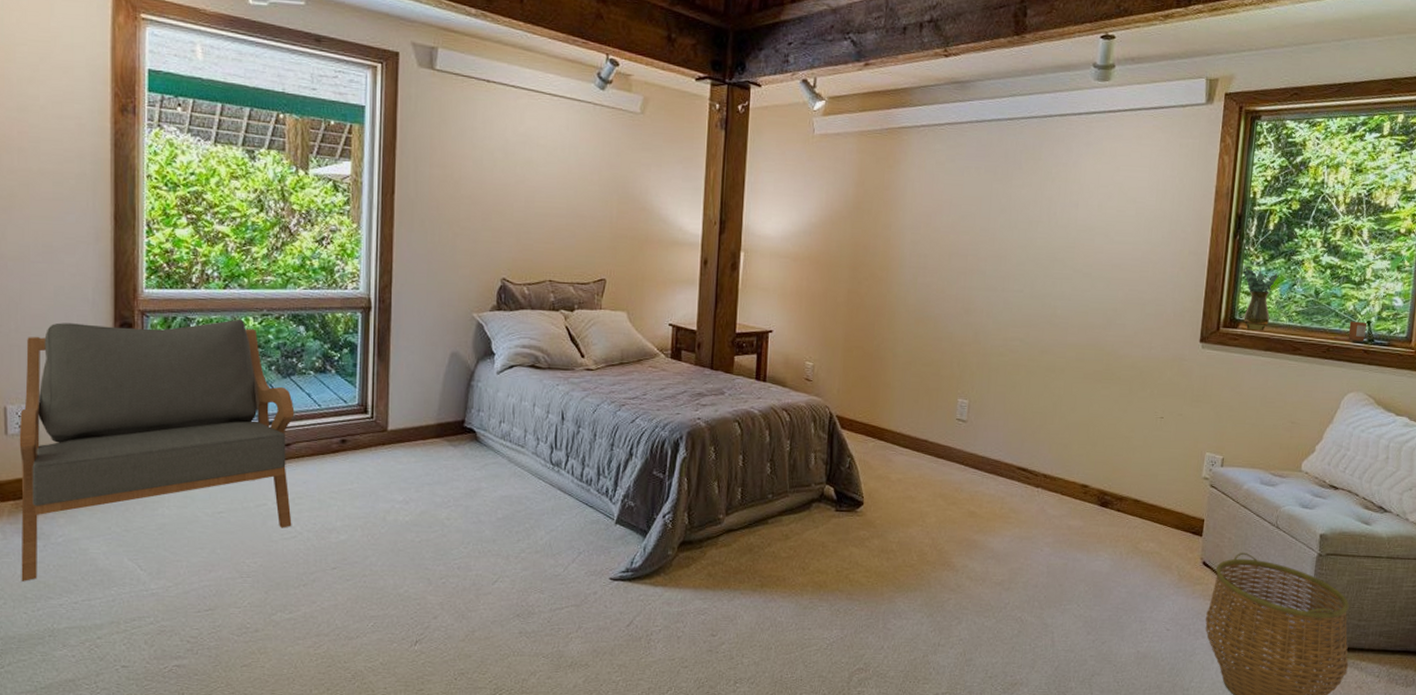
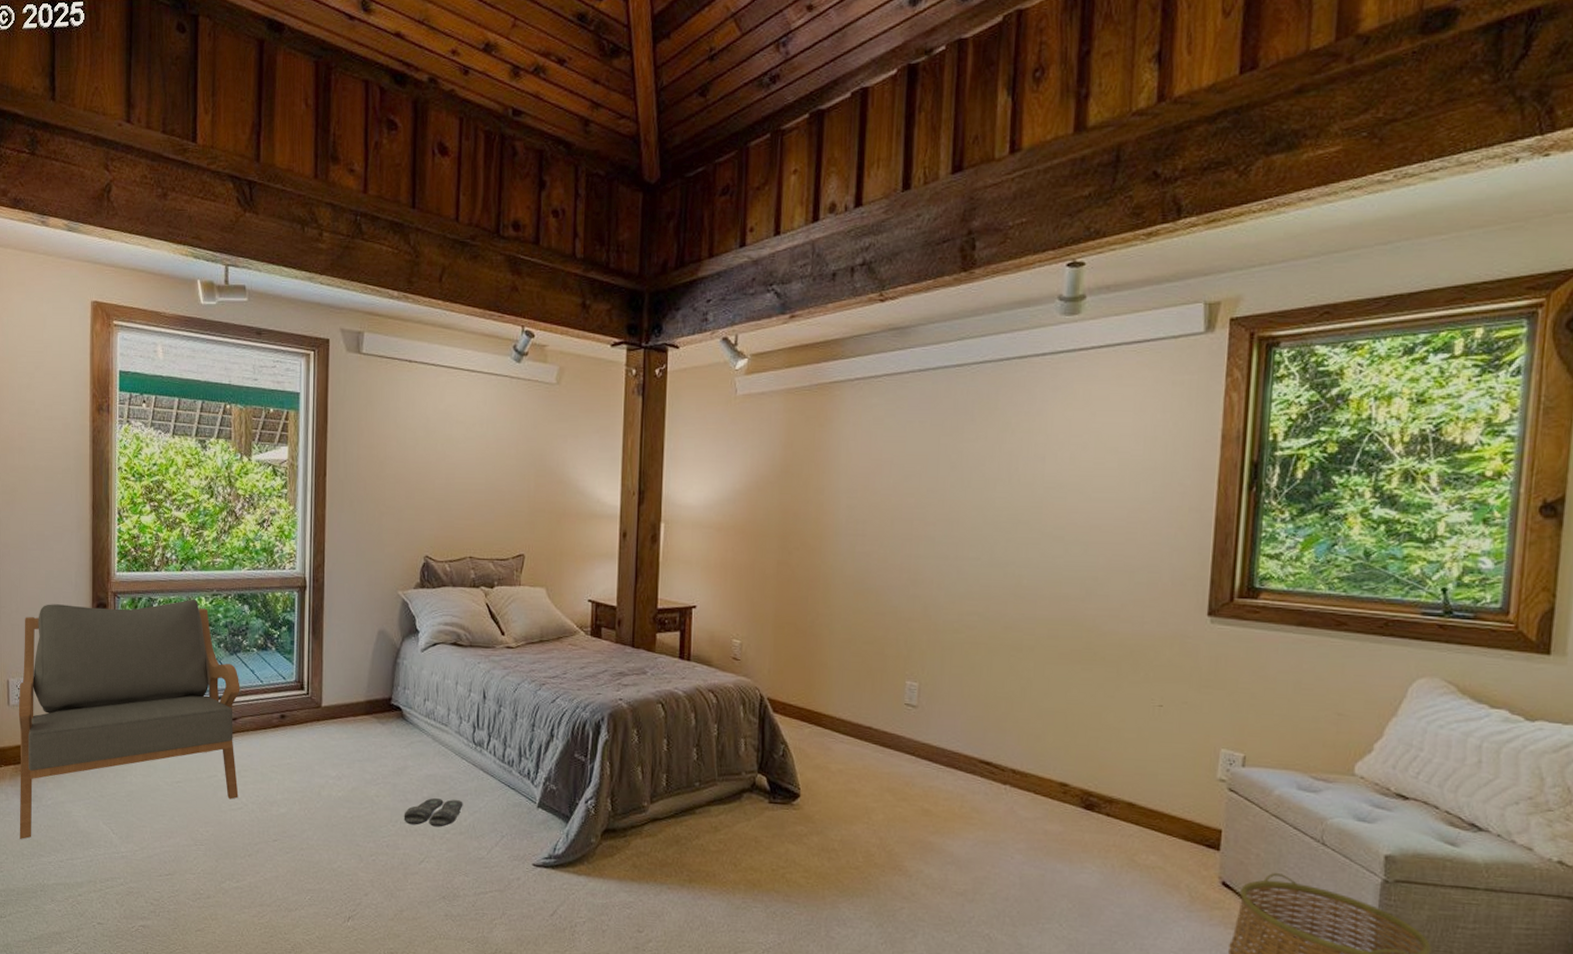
slippers: none [476,519,538,547] -> present [403,798,462,827]
vase: present [1242,264,1278,331] -> none [1262,521,1312,602]
candle: present [1333,321,1368,342] -> none [1393,588,1442,614]

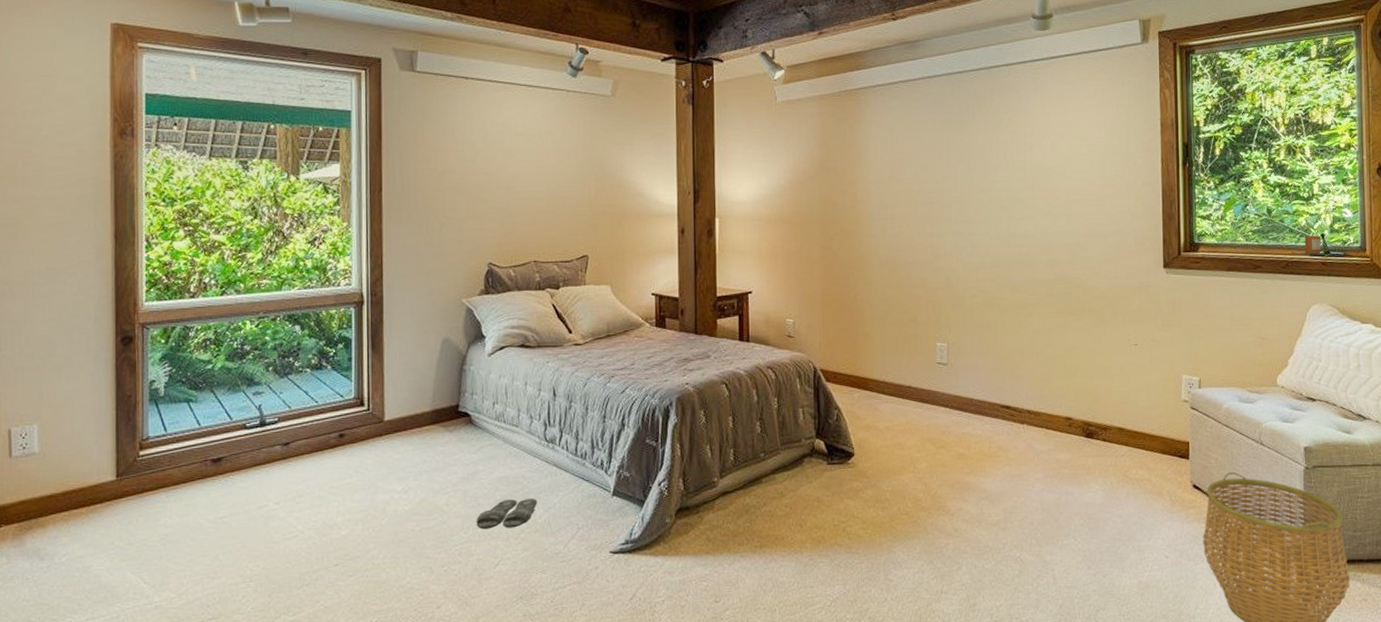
armchair: present [18,599,240,839] -> none [23,323,293,605]
candle: none [1393,588,1442,614] -> present [1291,235,1322,255]

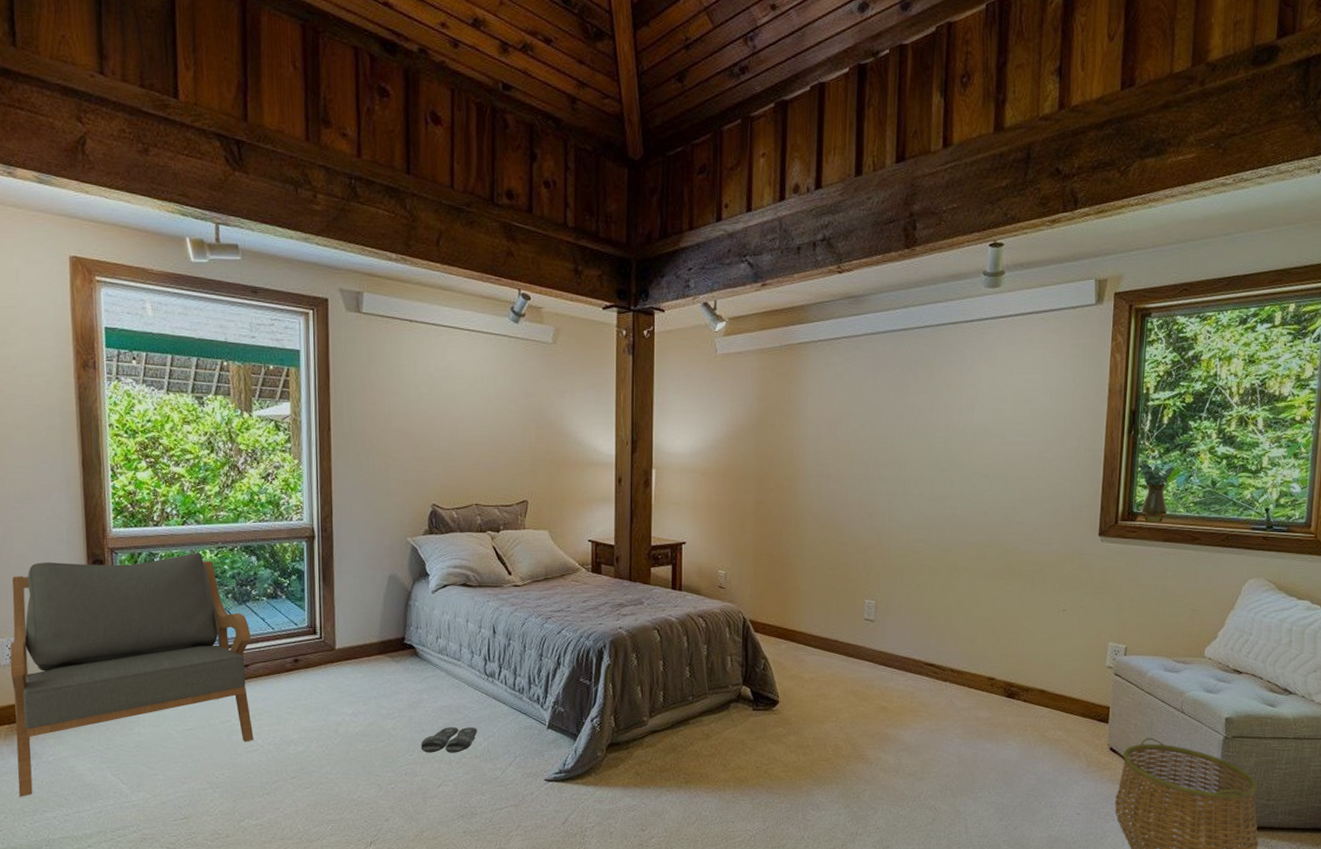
armchair: none [23,323,293,605] -> present [10,552,254,797]
vase: none [1196,190,1230,253] -> present [1138,458,1174,523]
candle: present [1291,235,1322,255] -> none [1232,509,1266,529]

